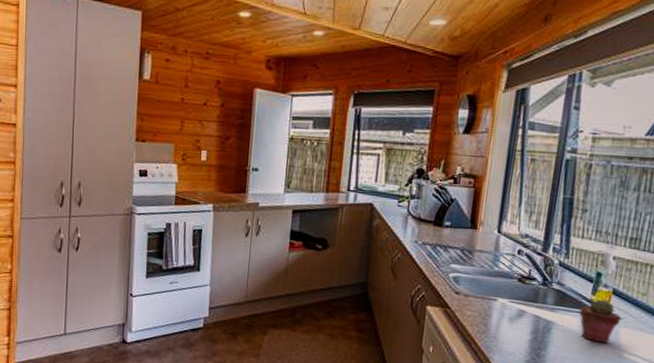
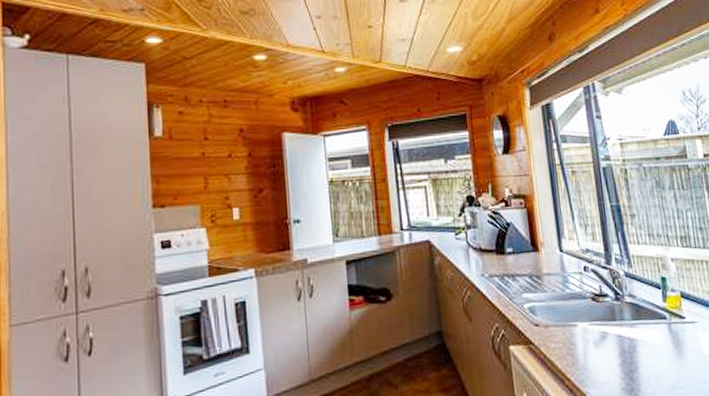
potted succulent: present [579,299,622,344] -> none [657,305,697,353]

